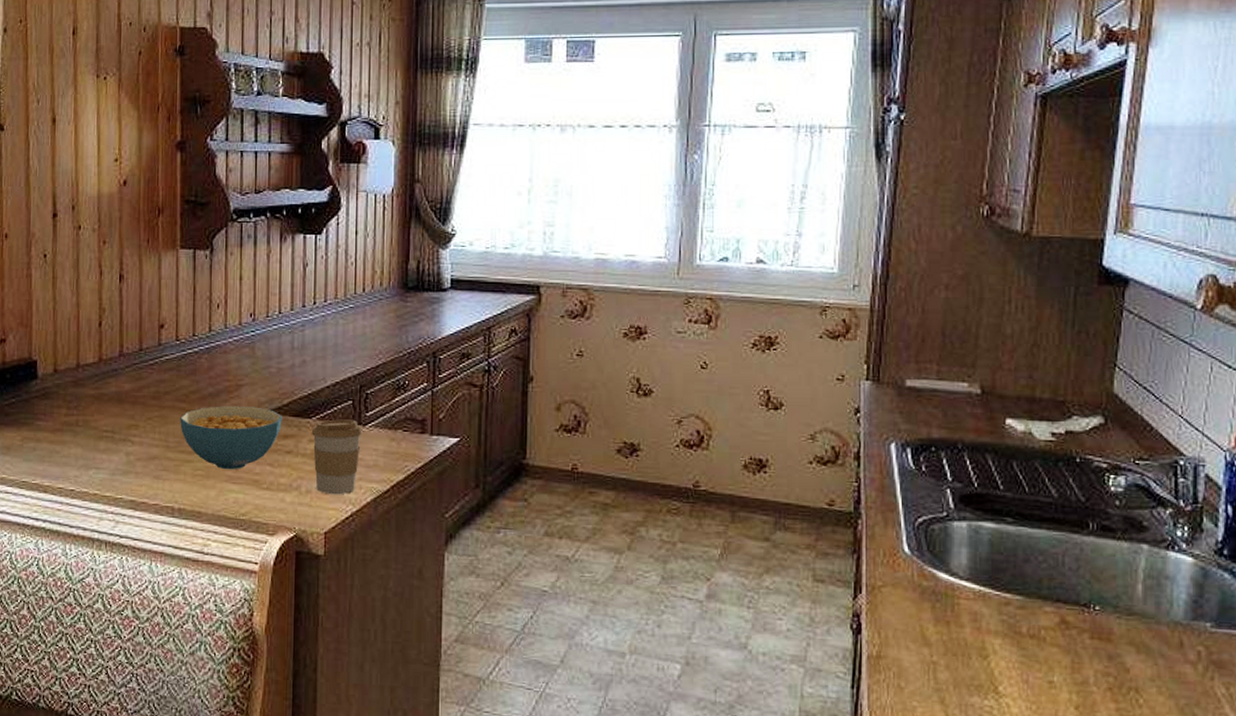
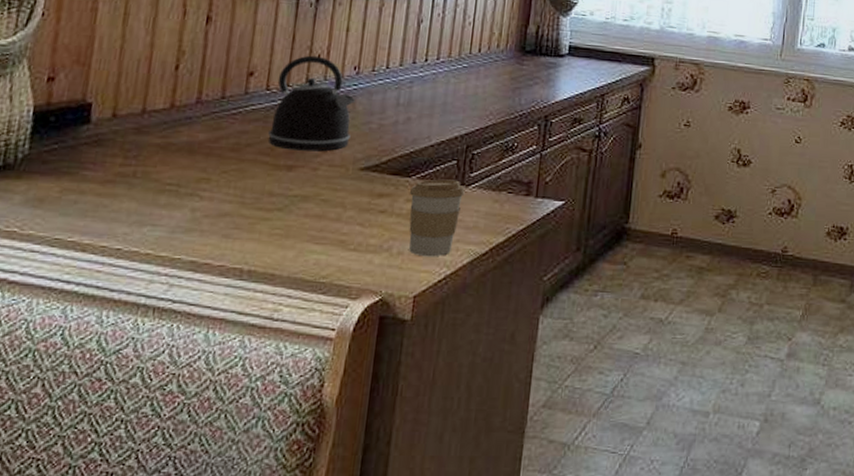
cereal bowl: present [180,406,282,470] -> none [260,161,379,230]
kettle: none [182,305,254,397] -> present [268,55,355,152]

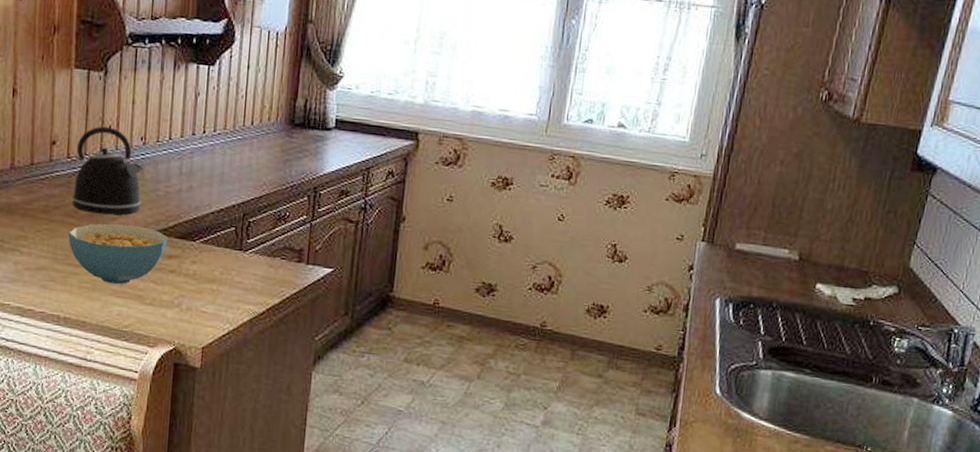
cereal bowl: none [260,161,379,230] -> present [68,223,168,285]
coffee cup: present [409,179,465,257] -> none [194,244,243,314]

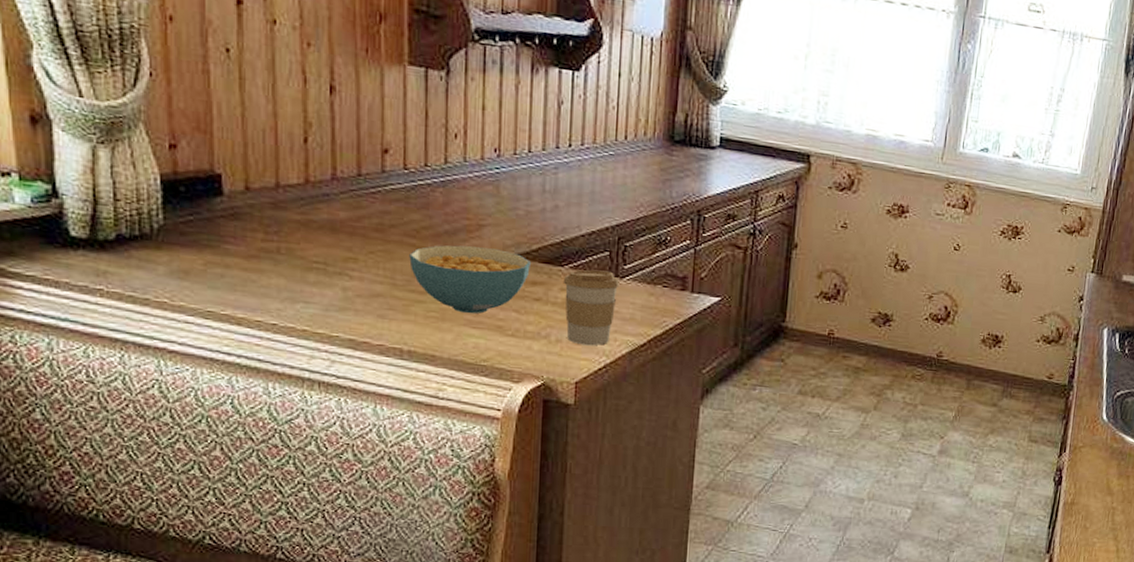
kettle: present [72,126,143,215] -> none [412,134,499,236]
coffee cup: none [194,244,243,314] -> present [562,269,620,346]

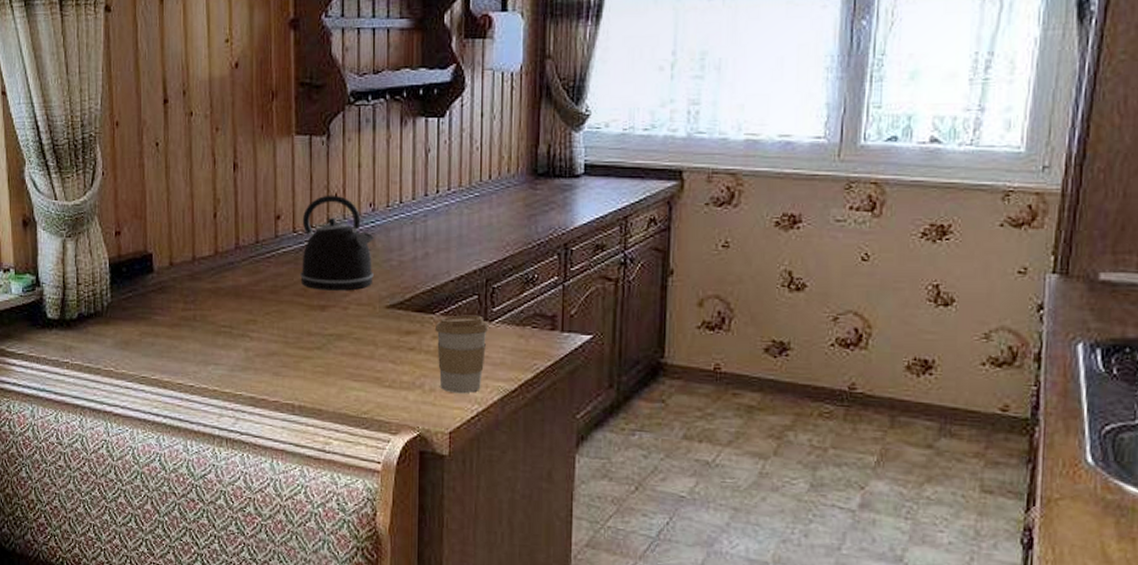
cereal bowl: present [409,245,531,314] -> none [299,300,404,367]
kettle: none [412,134,499,236] -> present [300,195,374,291]

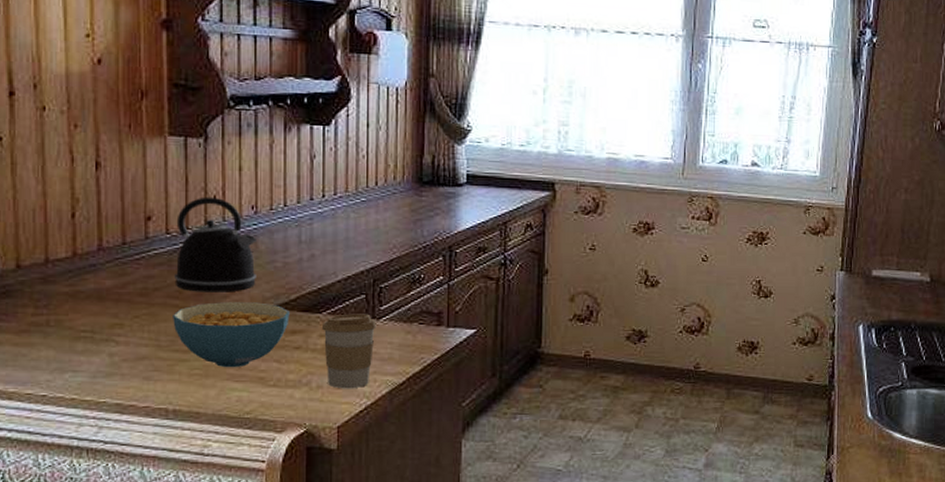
cereal bowl: none [299,300,404,367] -> present [173,302,290,368]

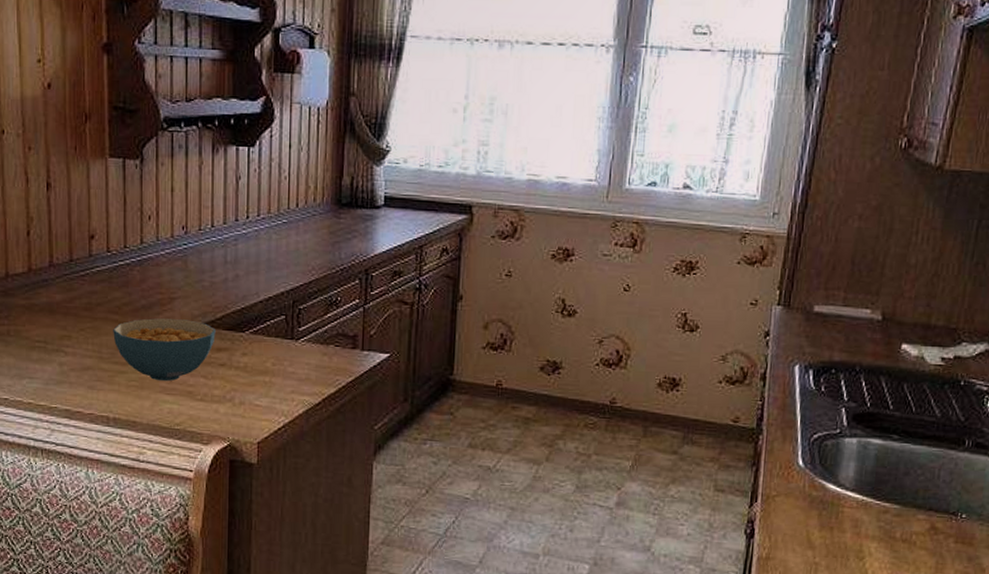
kettle: present [175,196,257,292] -> none [114,217,186,309]
coffee cup: present [321,314,377,389] -> none [244,333,295,407]

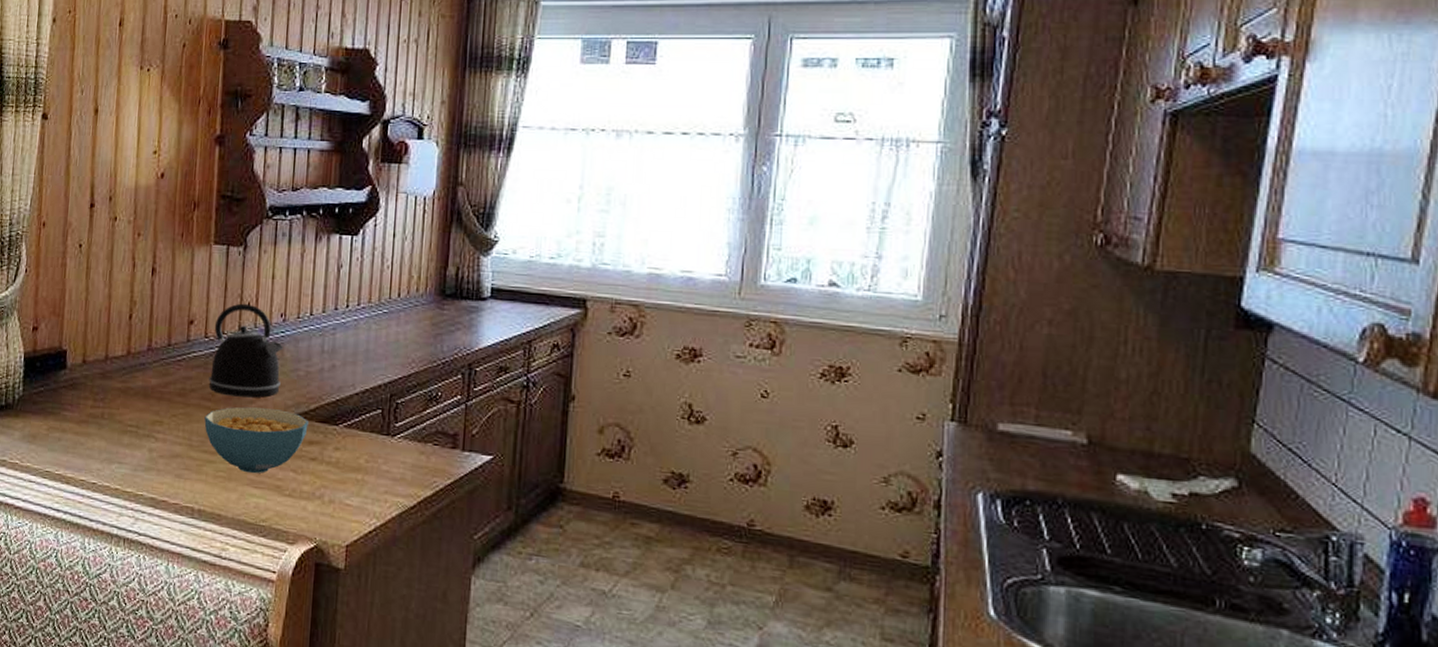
kettle: none [114,217,186,309] -> present [209,303,283,398]

